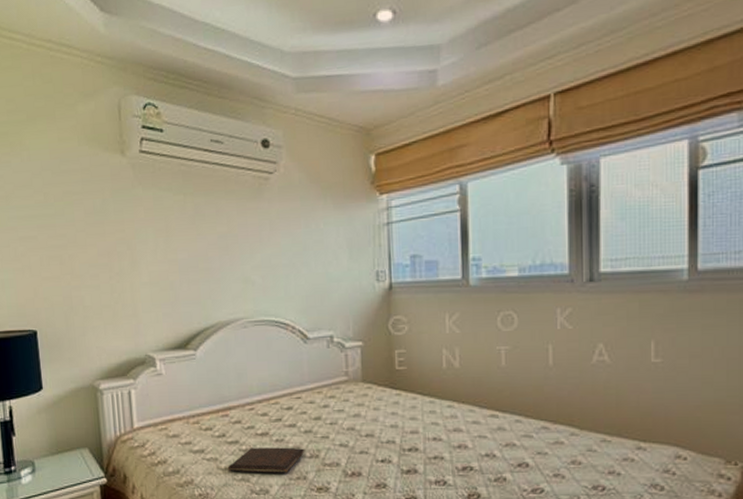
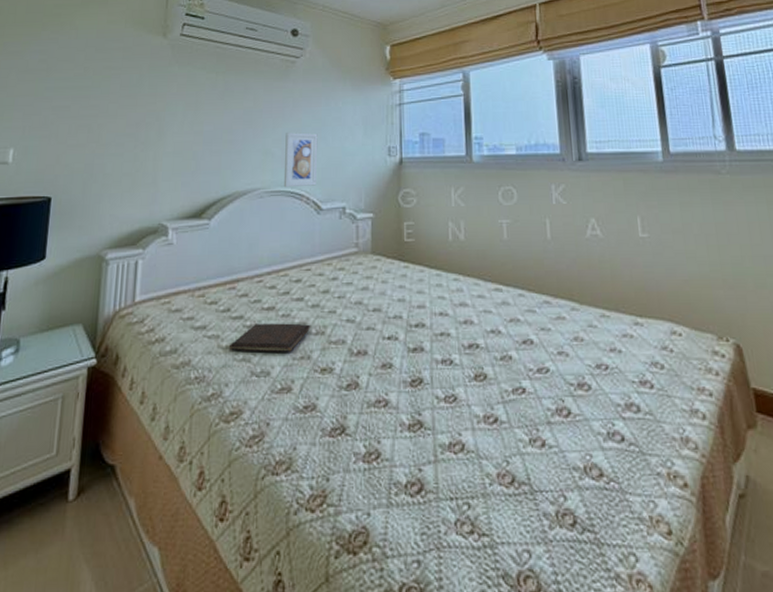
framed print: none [265,258,301,317] -> present [283,132,318,188]

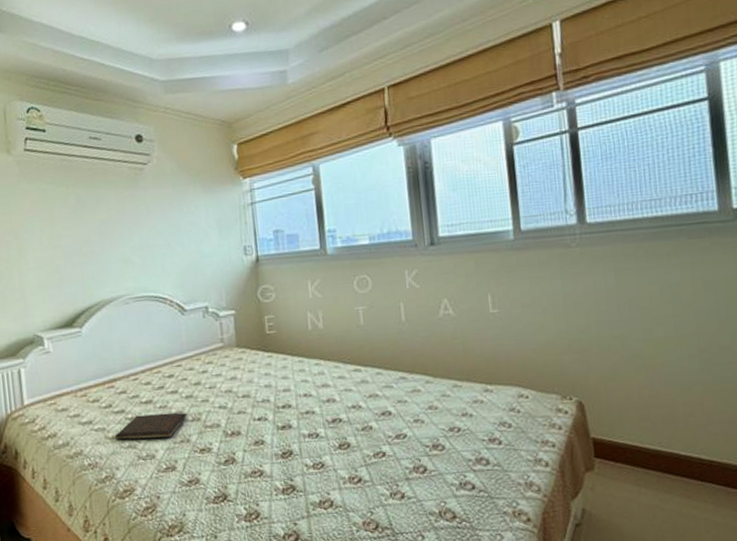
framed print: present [283,132,318,188] -> none [142,238,178,293]

